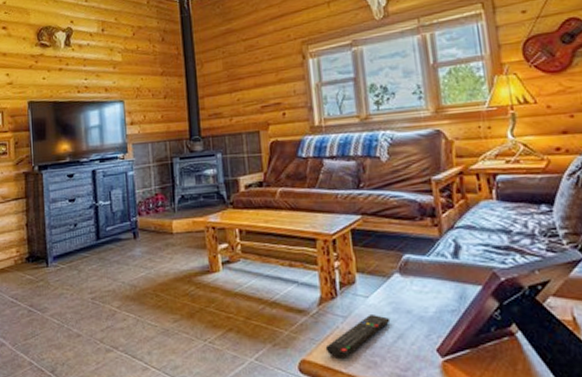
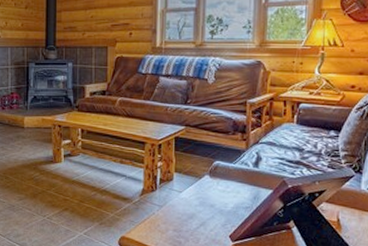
remote control: present [325,313,391,359] -> none [142,205,197,238]

